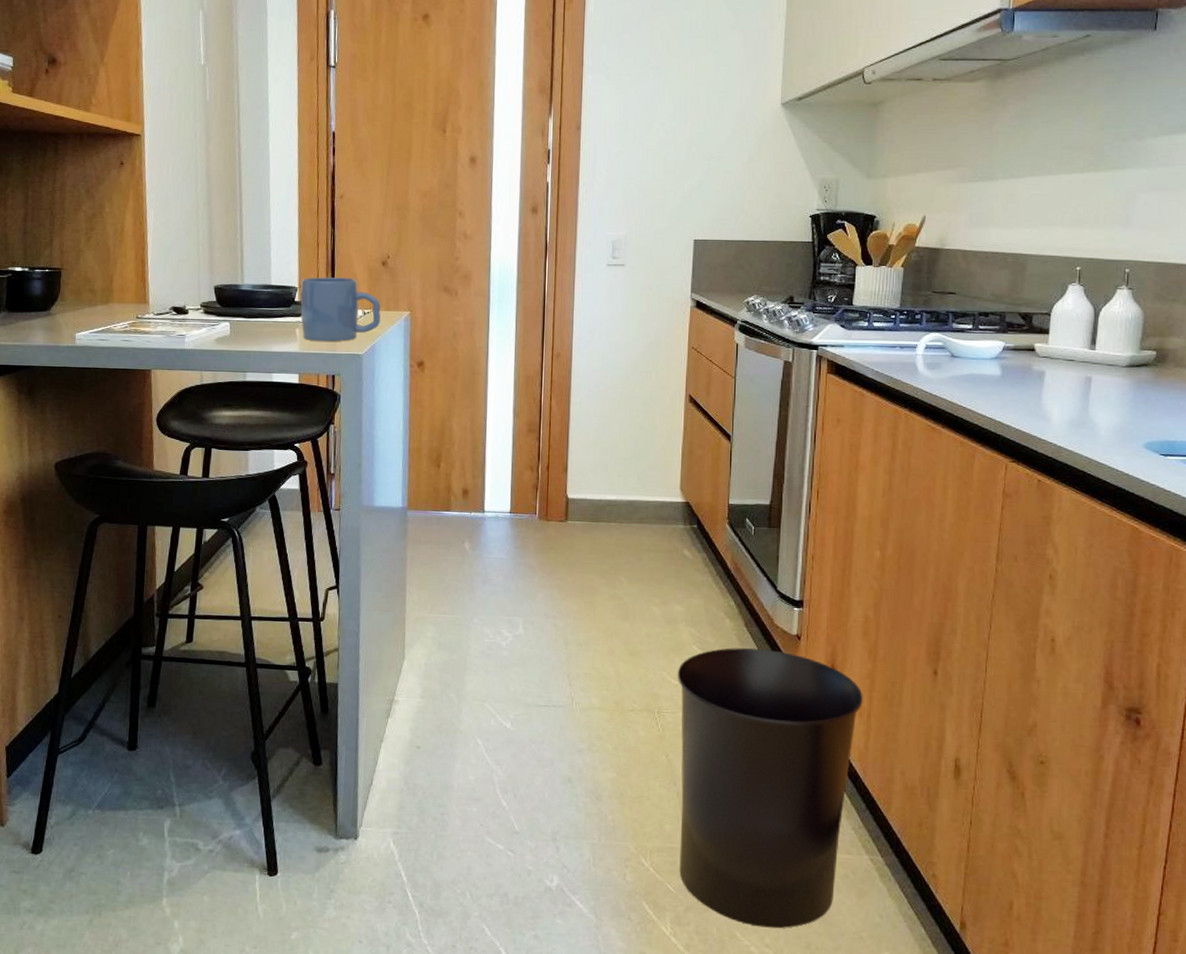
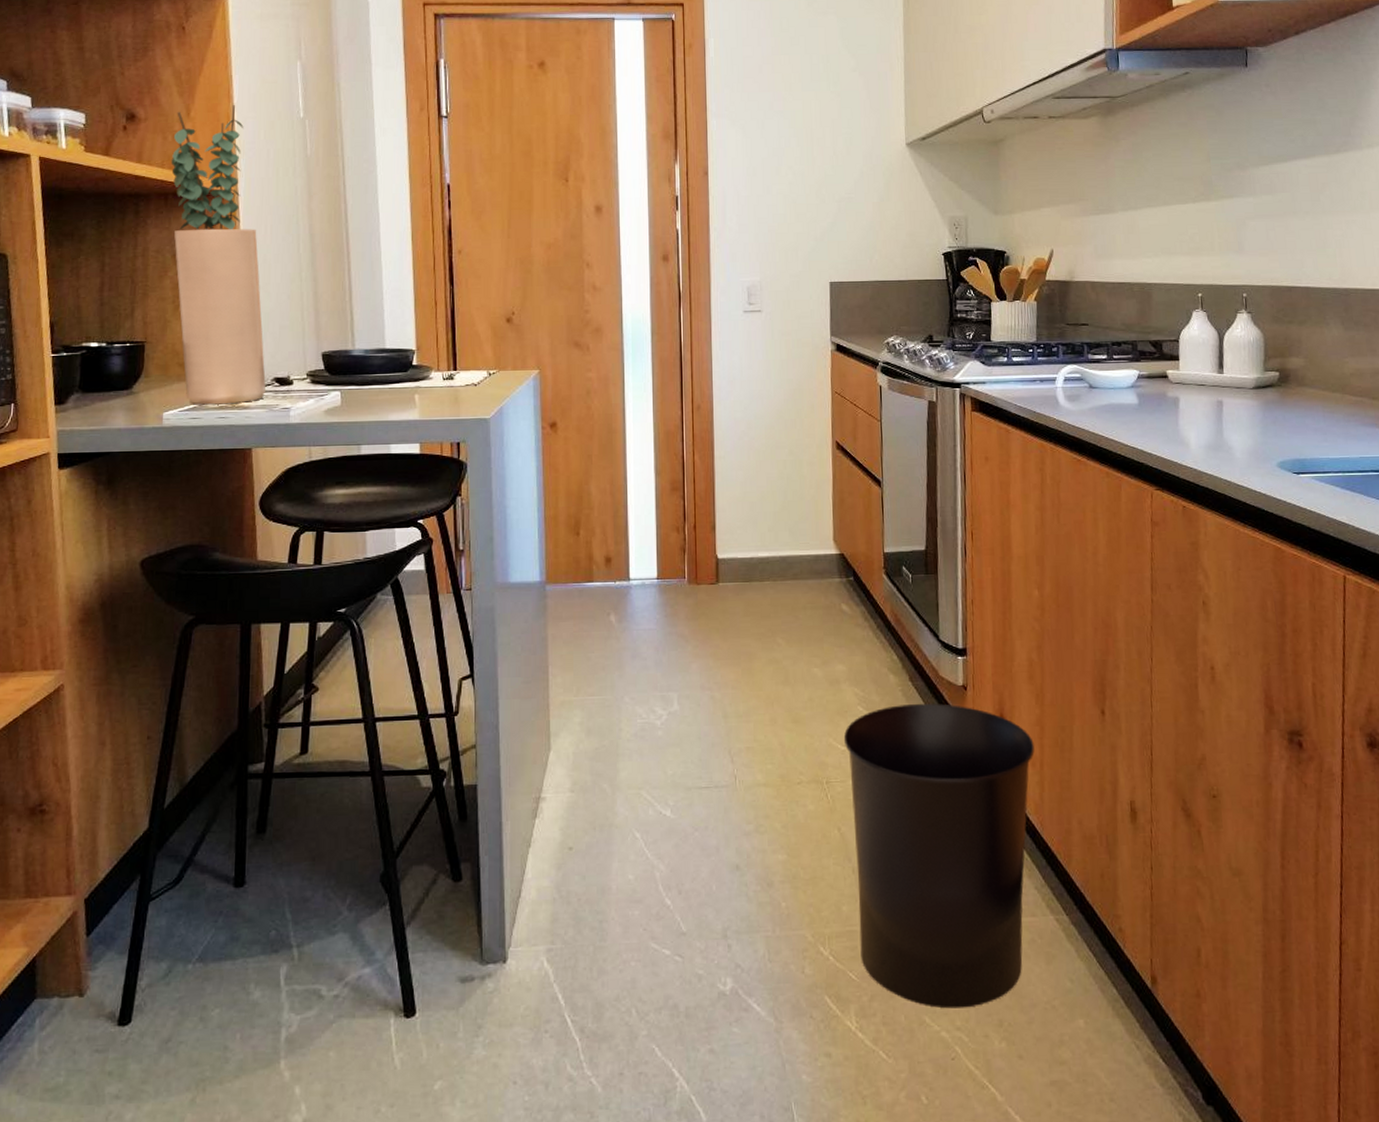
vase: none [86,52,165,329] -> present [171,105,267,405]
mug: present [300,277,381,342] -> none [418,337,507,408]

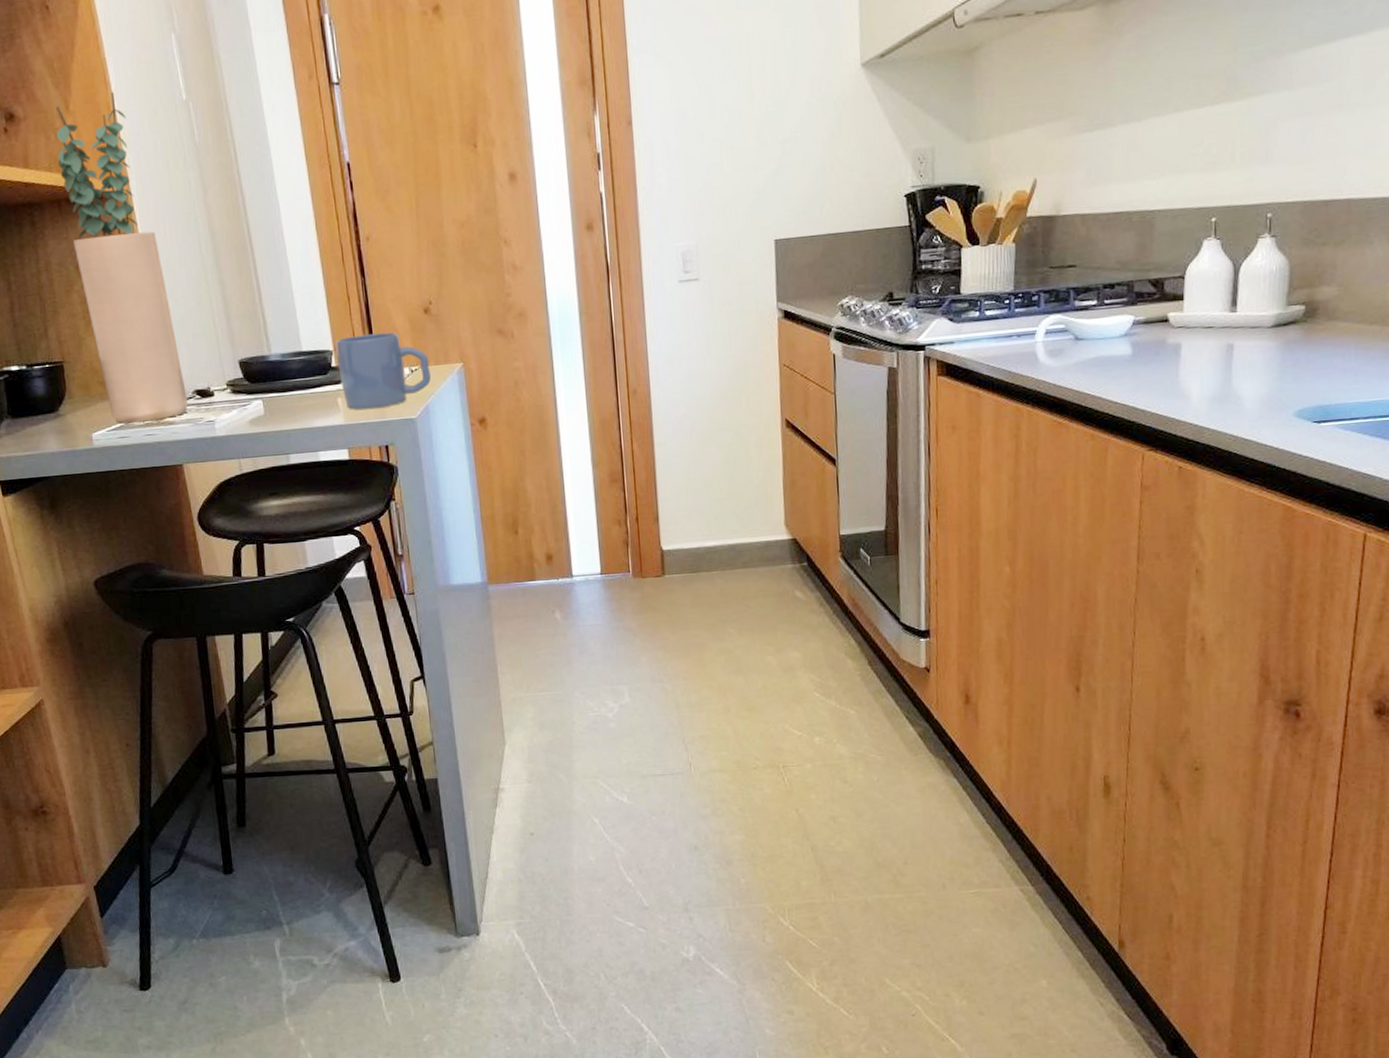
mug: none [418,337,507,408] -> present [335,332,431,410]
waste bin: present [843,704,1035,1009] -> none [799,686,1002,971]

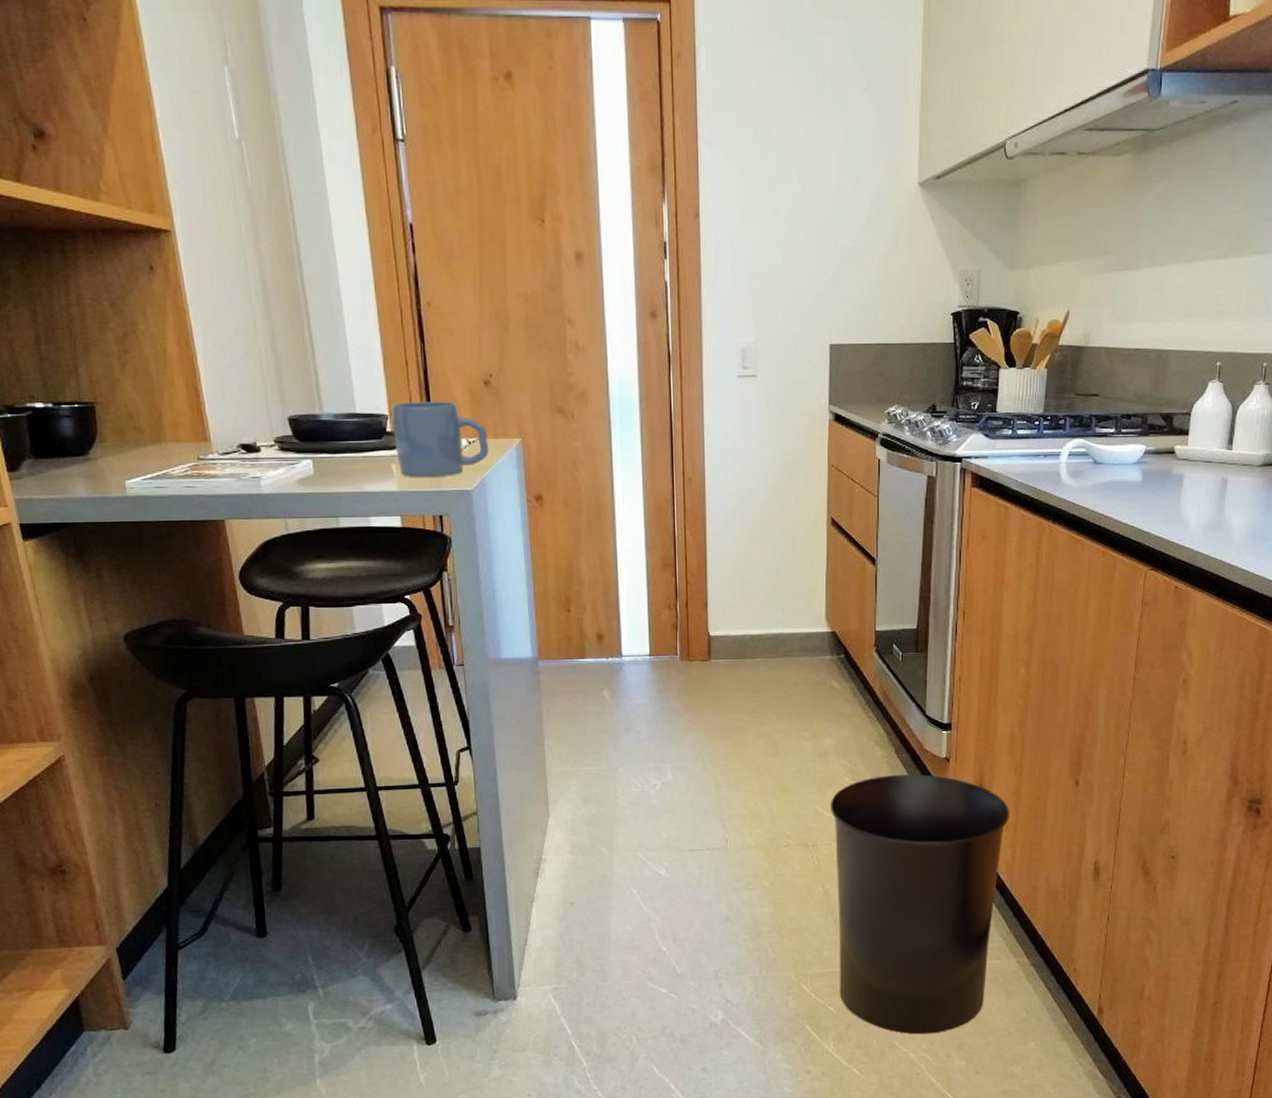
vase: present [55,92,189,424] -> none [92,121,233,473]
waste bin: none [799,686,1002,971] -> present [830,774,1010,1035]

